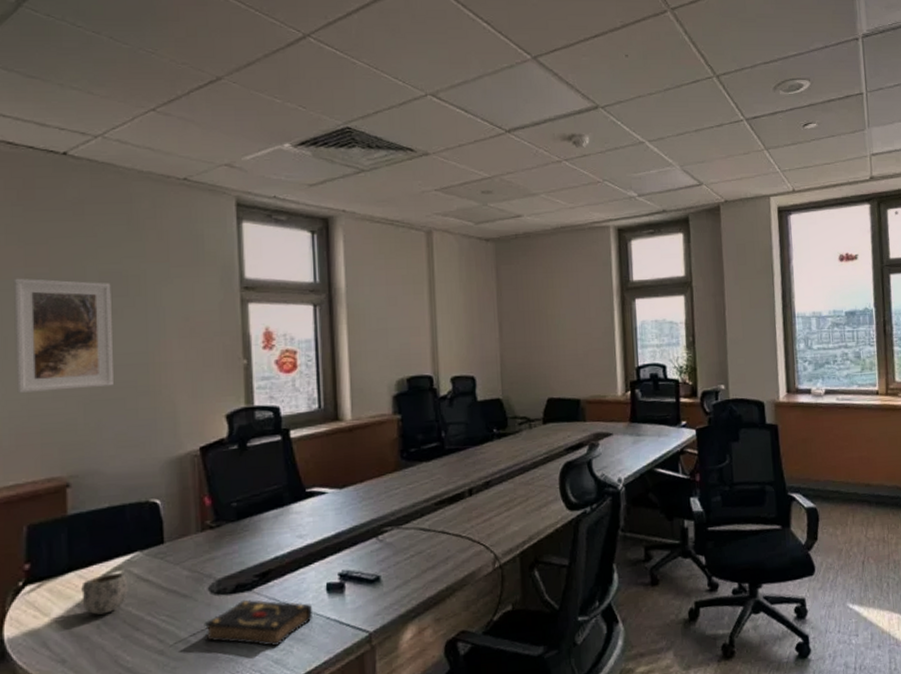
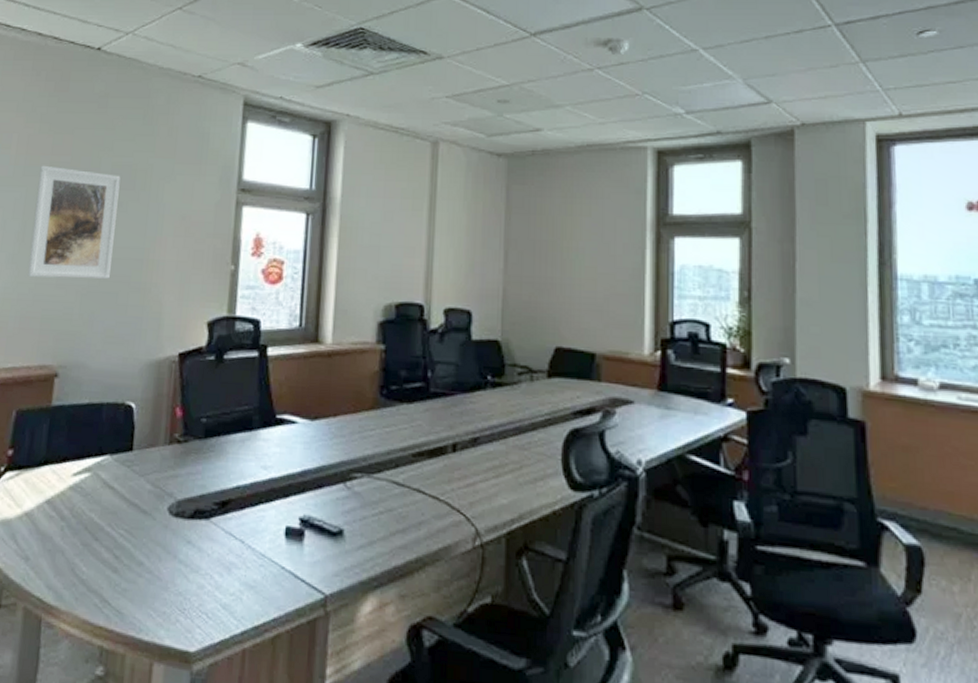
mug: present [81,572,128,615] -> none [52,473,95,516]
book: present [204,599,314,647] -> none [157,528,268,590]

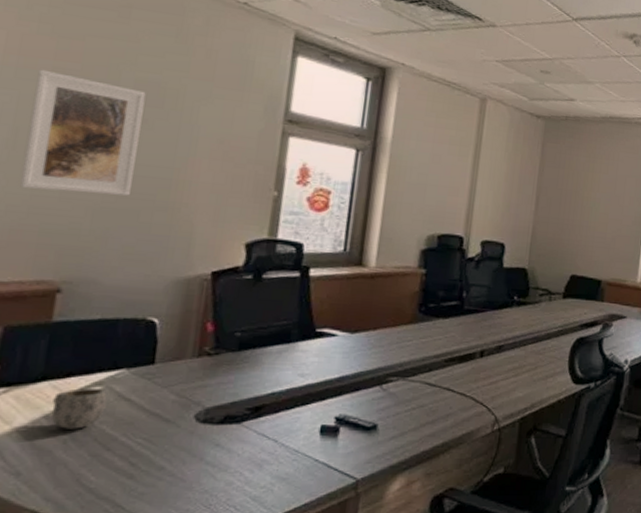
mug: none [52,473,95,516] -> present [52,387,107,429]

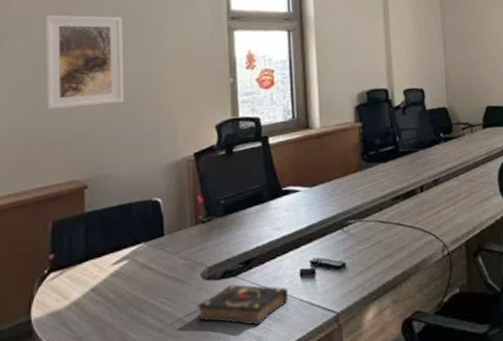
mug: present [52,387,107,429] -> none [96,261,134,298]
book: none [180,431,302,484] -> present [197,284,289,326]

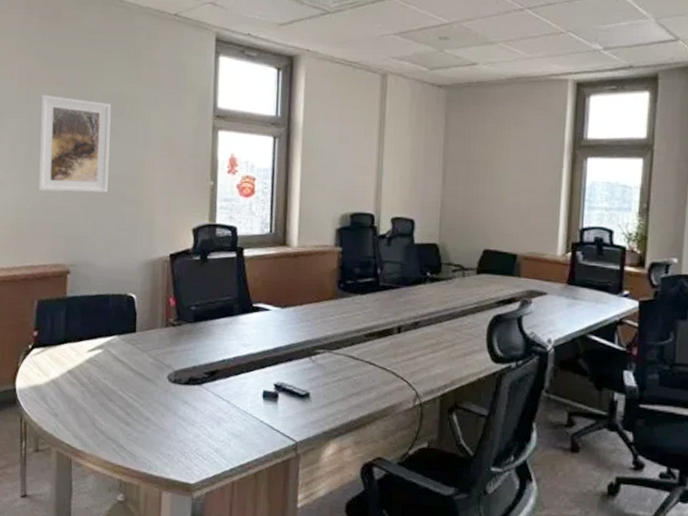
book: present [197,284,289,326] -> none [161,392,250,438]

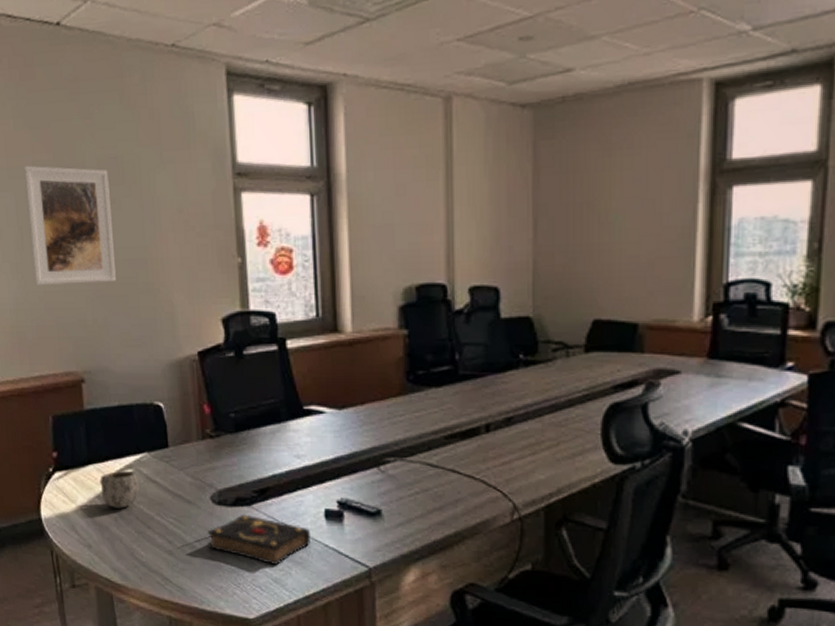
mug: none [72,349,107,383] -> present [100,470,139,508]
book: none [161,392,250,438] -> present [207,514,312,566]

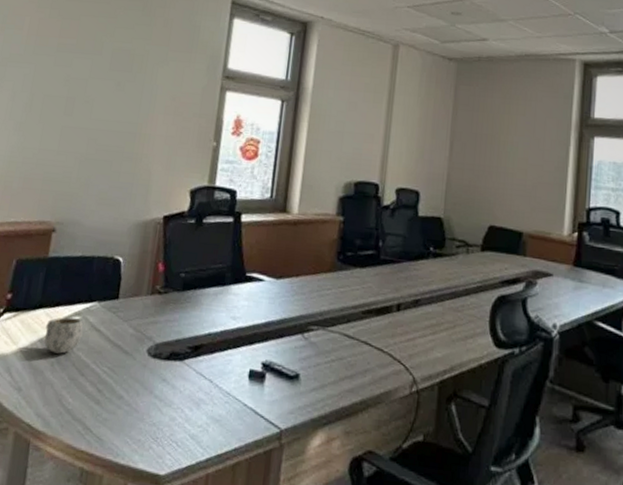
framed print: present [24,165,116,285] -> none [32,46,120,148]
book: present [207,514,312,566] -> none [135,368,233,422]

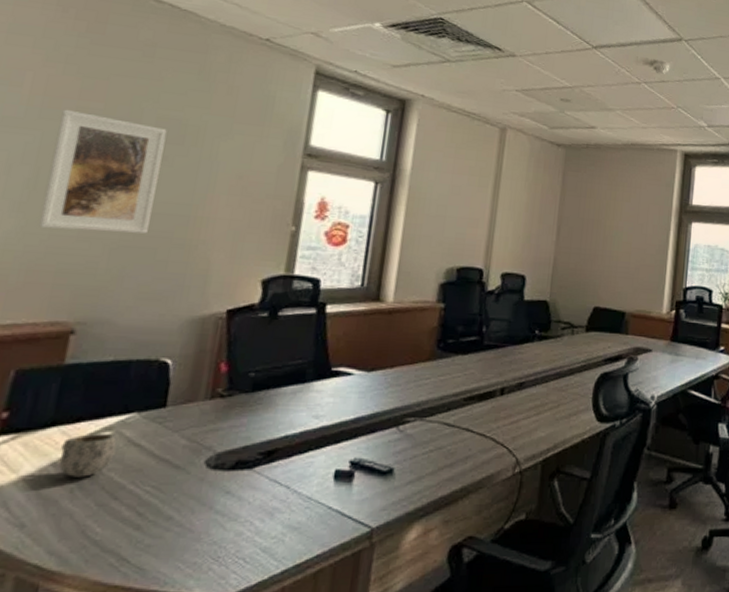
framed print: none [32,46,120,148] -> present [39,109,167,234]

